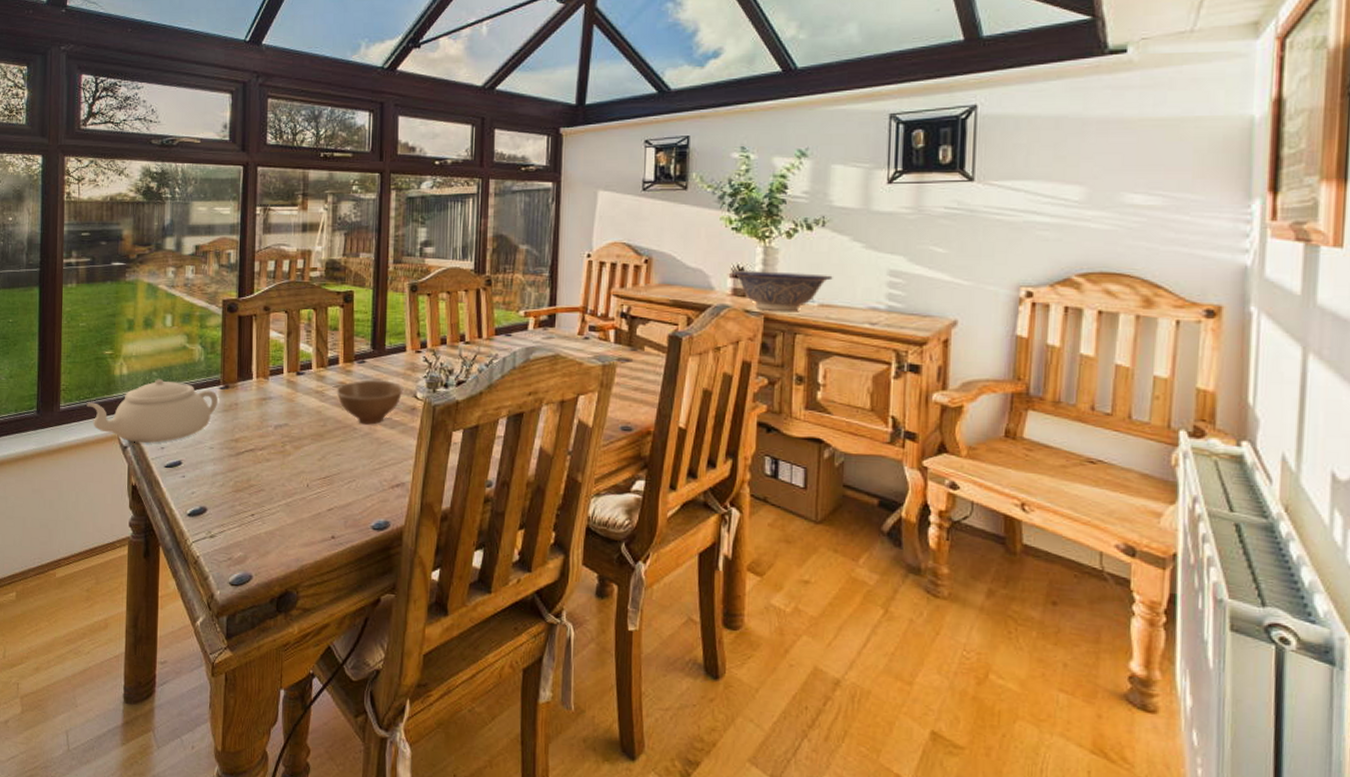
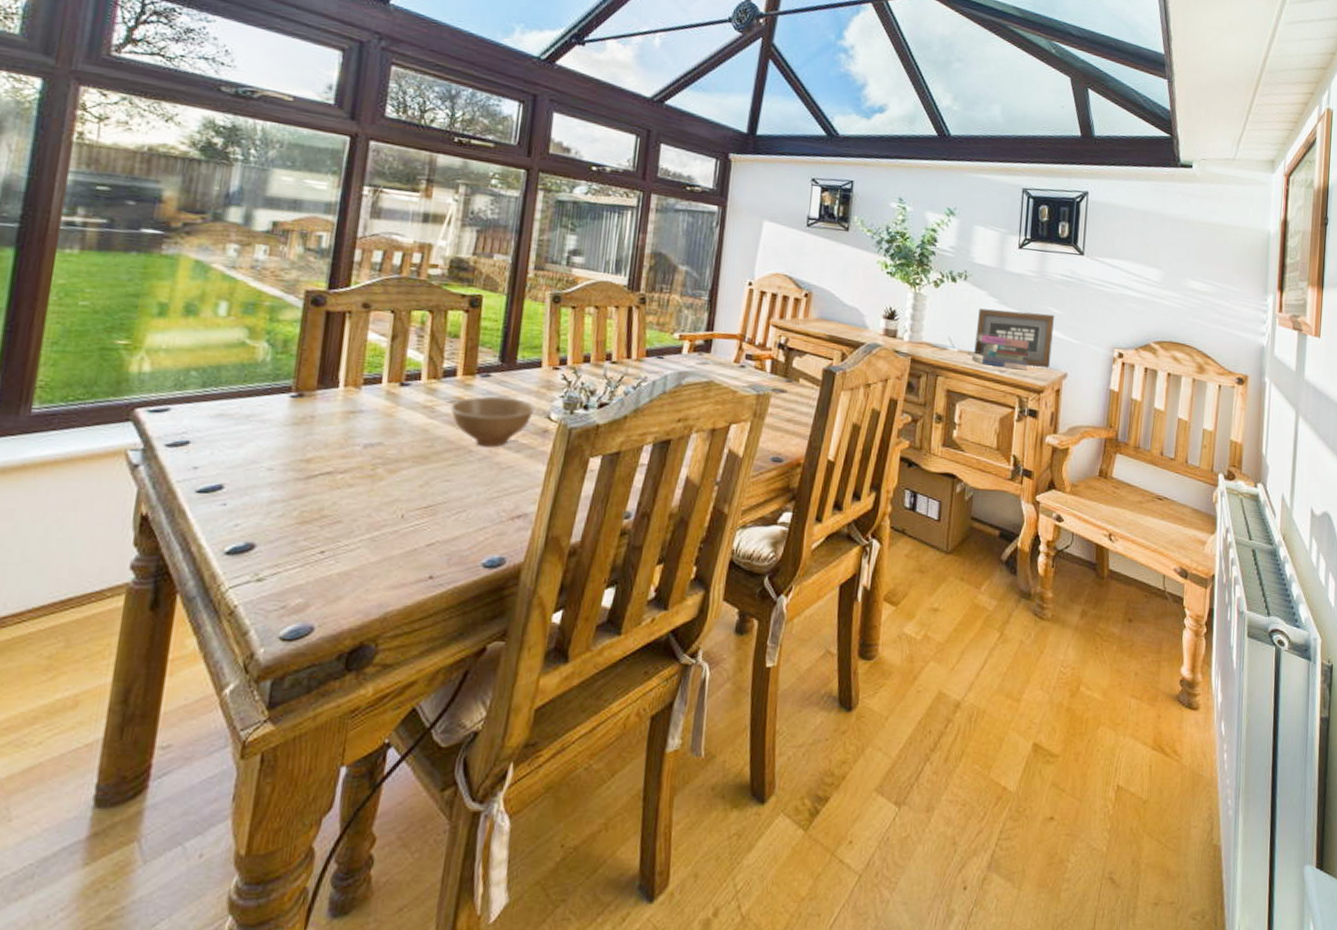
teapot: present [86,379,218,444] -> none [77,380,286,462]
decorative bowl: present [731,271,833,311] -> none [884,312,971,355]
books: none [830,283,906,321] -> present [967,332,1029,370]
picture frame: none [838,254,937,317] -> present [974,308,1054,369]

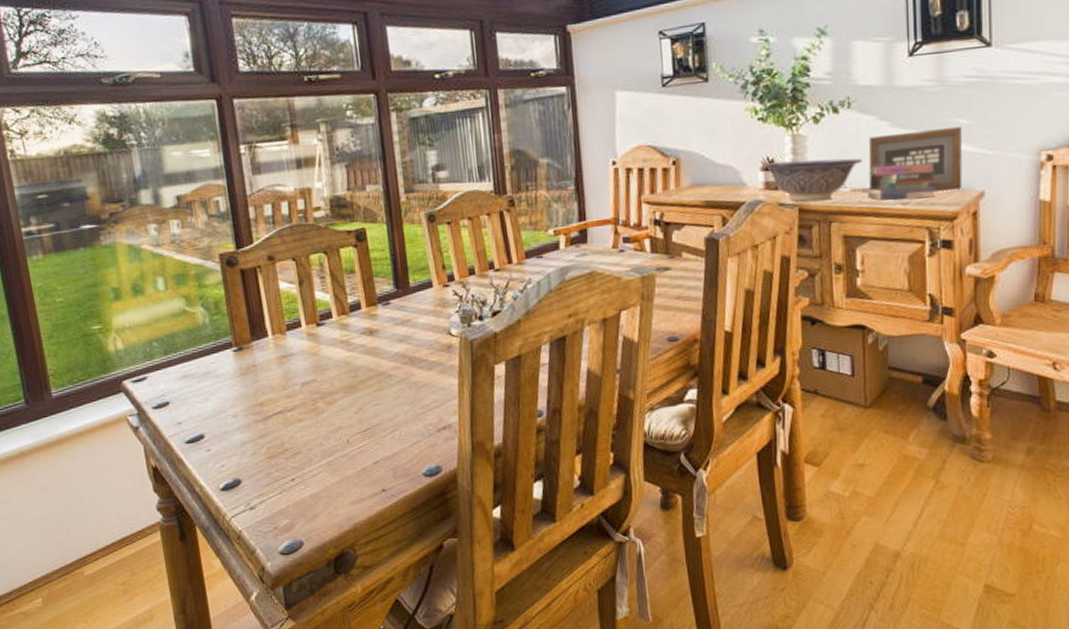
bowl: present [450,396,535,448] -> none [363,320,436,370]
decorative bowl: none [884,312,971,355] -> present [761,158,863,202]

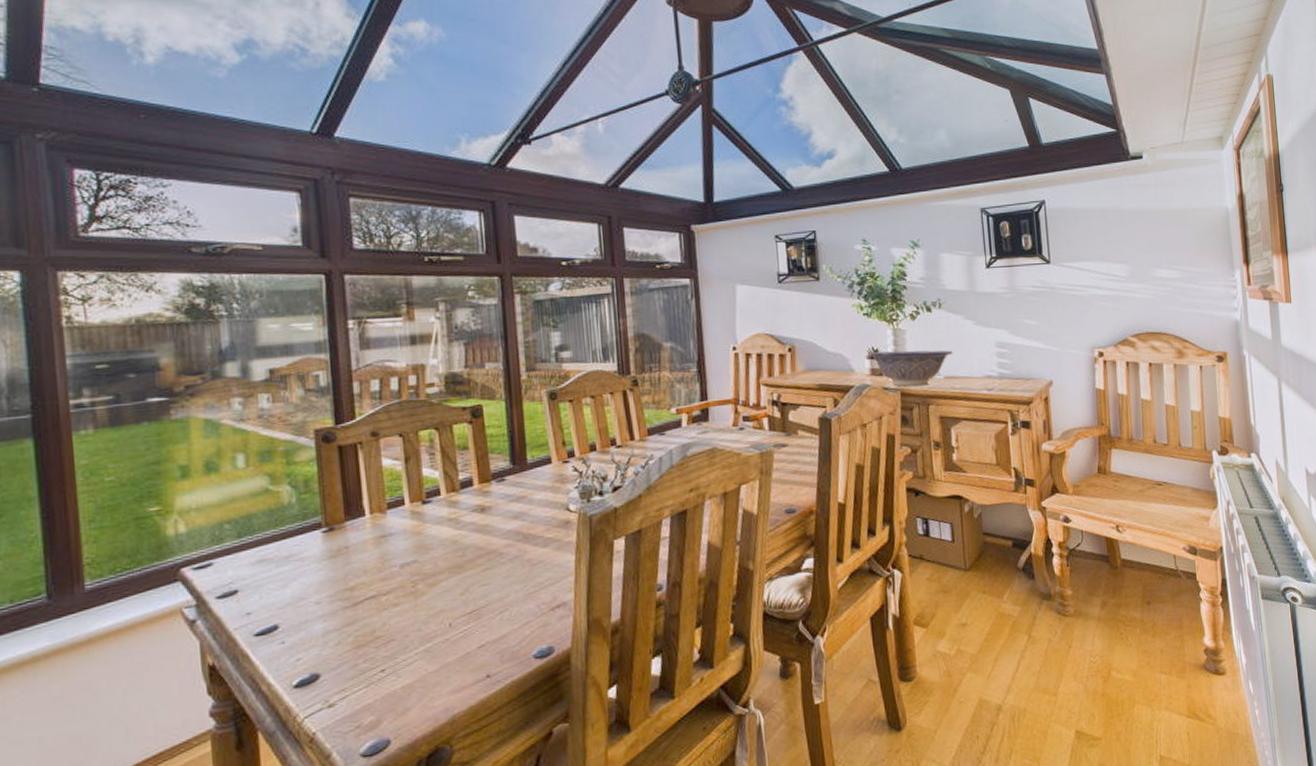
books: present [862,162,935,201] -> none [954,355,1013,387]
picture frame: present [868,126,963,193] -> none [957,326,1035,381]

